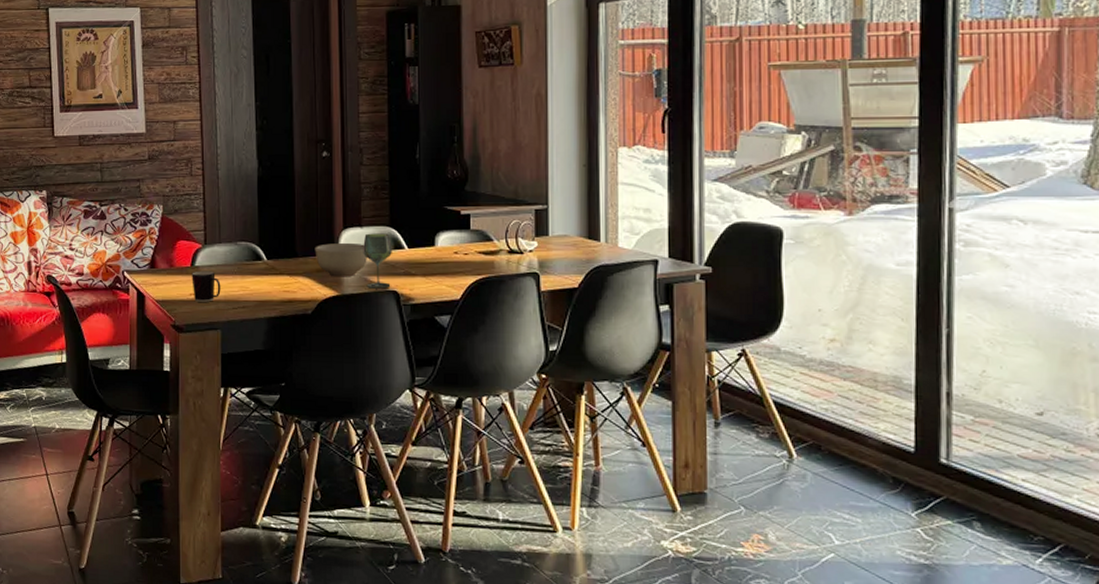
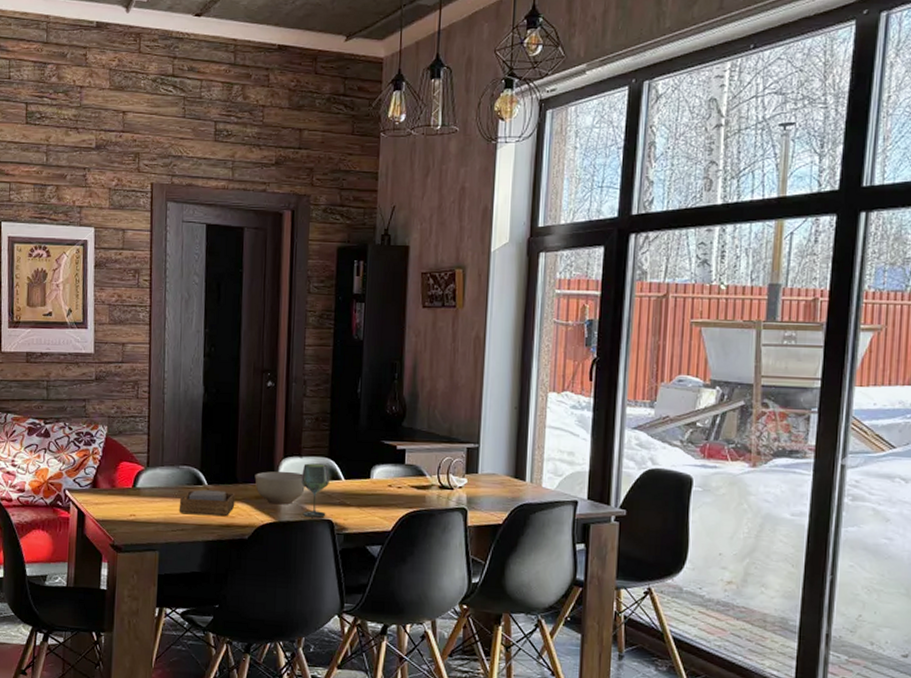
mug: present [192,271,221,303] -> none [132,492,161,524]
napkin holder: none [239,265,296,291] -> present [179,489,236,516]

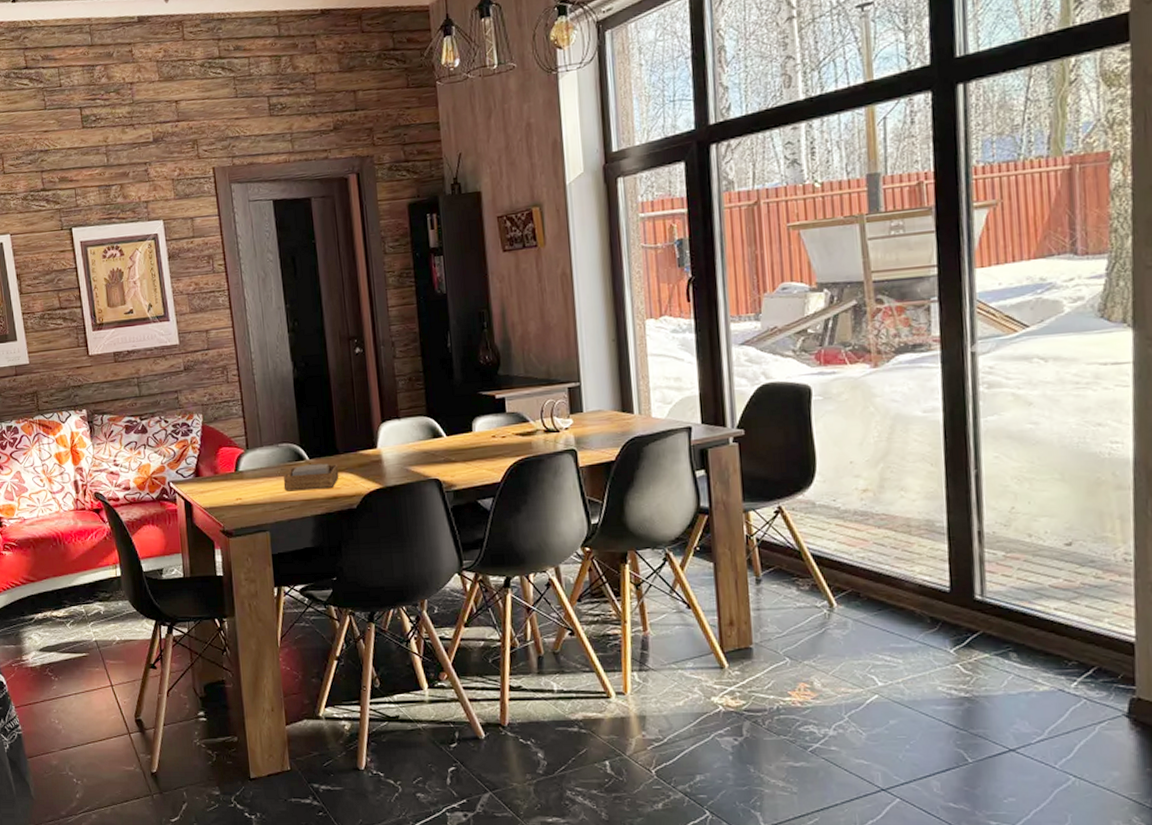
bowl: present [254,471,305,505] -> none [355,435,408,470]
wine glass: present [300,463,329,518] -> none [401,423,433,479]

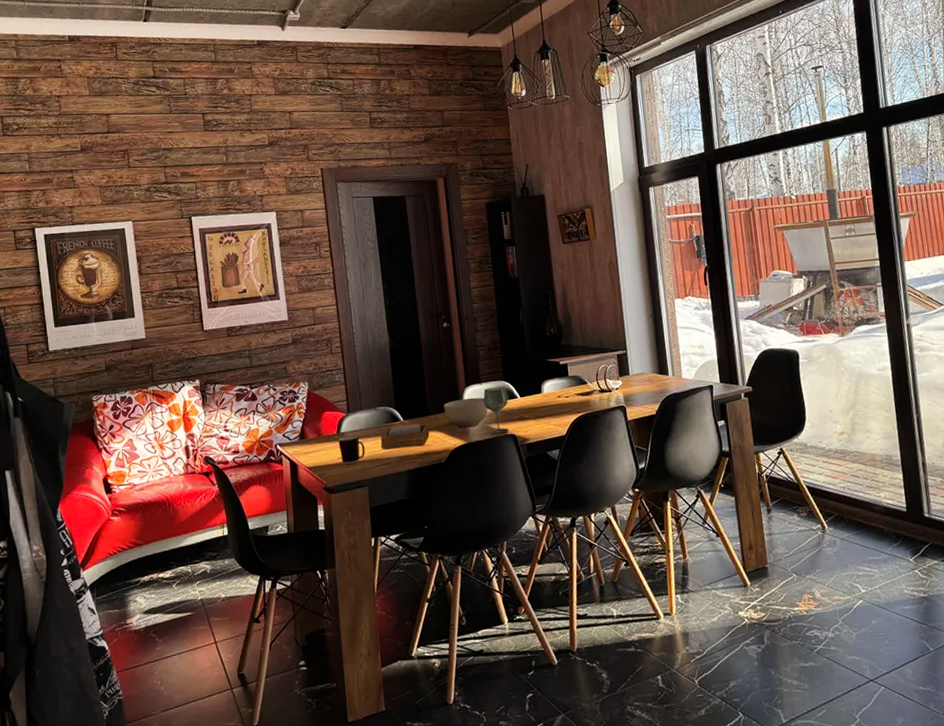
mug: none [236,474,267,507] -> present [338,435,365,465]
bowl: none [355,435,408,470] -> present [443,397,488,429]
wine glass: none [401,423,433,479] -> present [483,386,509,435]

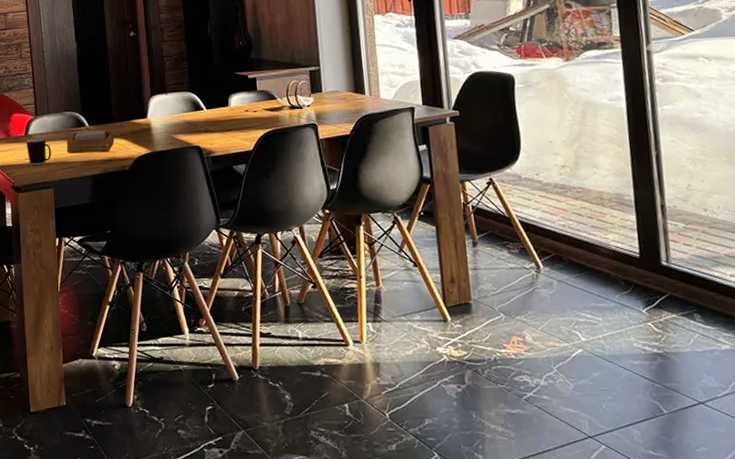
bowl: present [443,397,488,429] -> none [128,107,173,137]
wine glass: present [483,386,509,435] -> none [168,98,194,145]

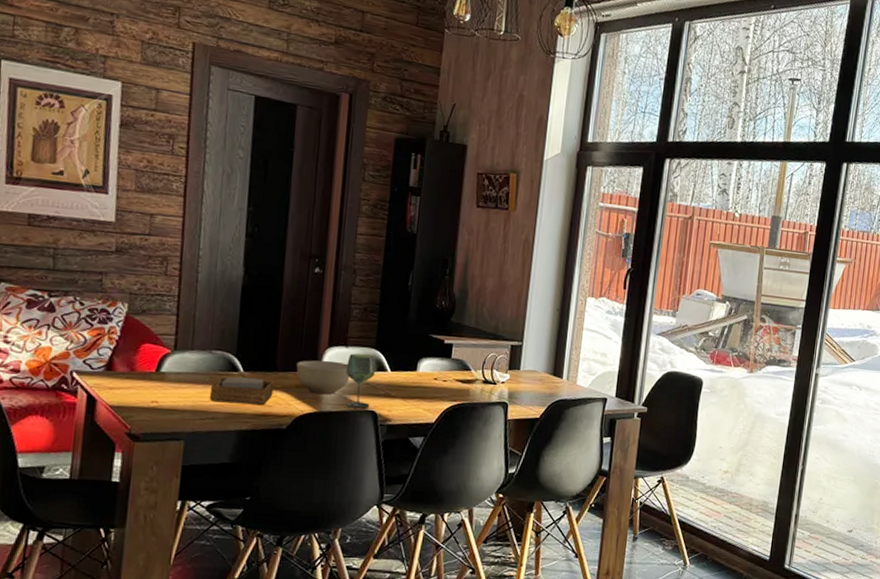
mug: present [26,138,52,166] -> none [155,377,189,412]
bowl: none [128,107,173,137] -> present [296,360,350,395]
wine glass: none [168,98,194,145] -> present [344,353,375,409]

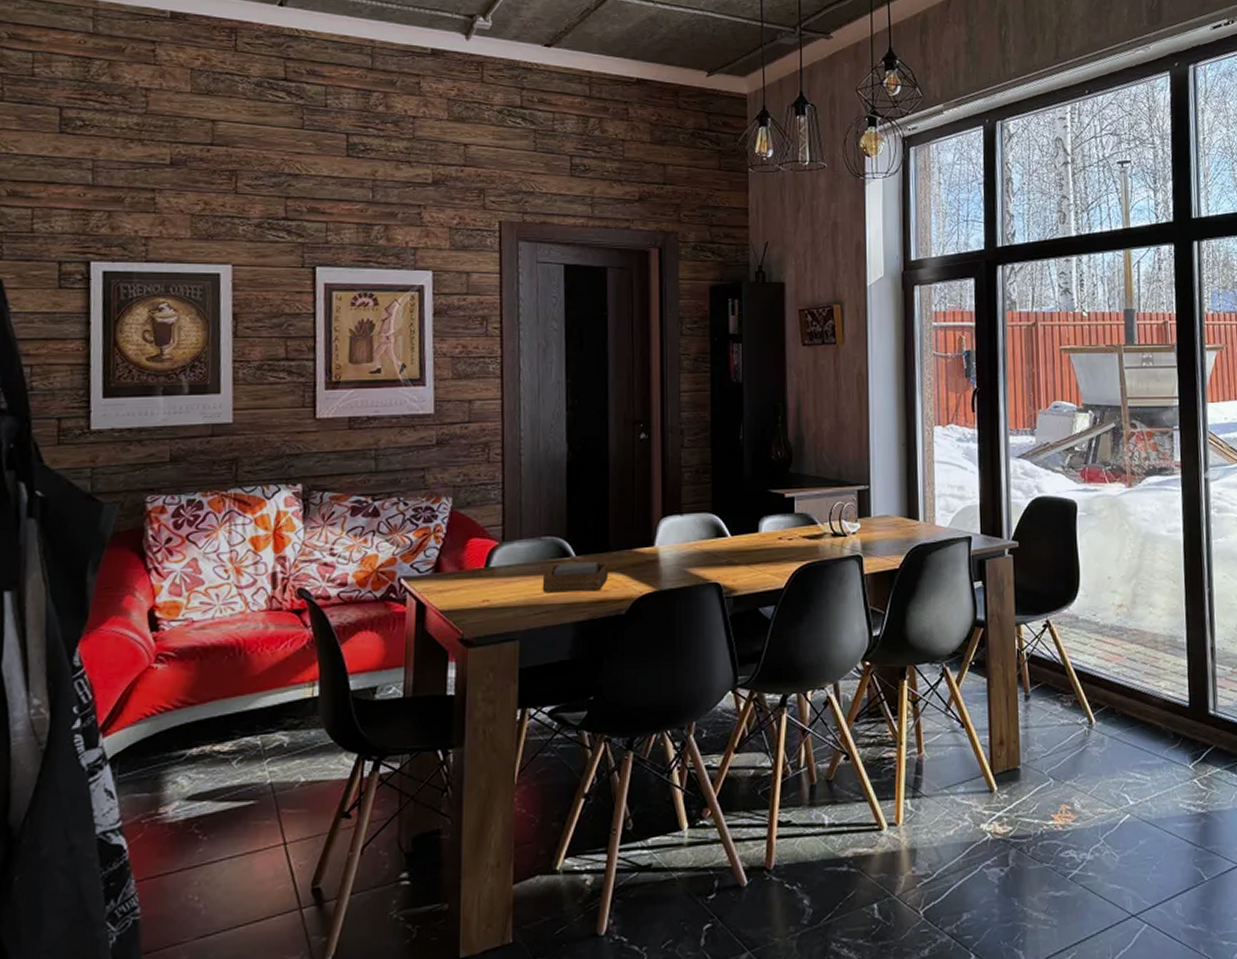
bowl: present [296,360,350,395] -> none [630,532,688,571]
wine glass: present [344,353,375,409] -> none [682,520,714,582]

